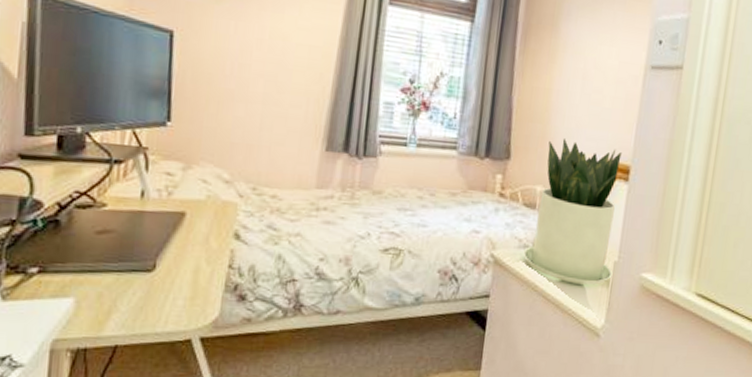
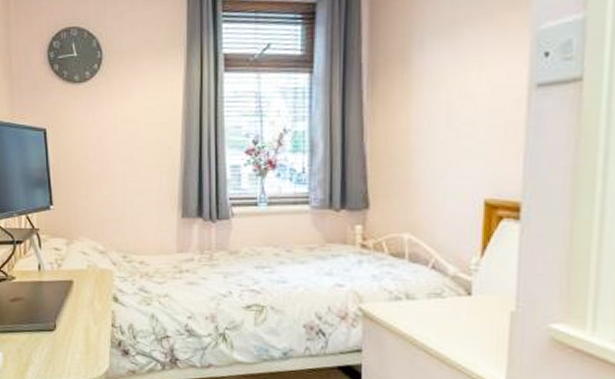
planter: present [523,139,622,285] -> none [395,180,510,338]

